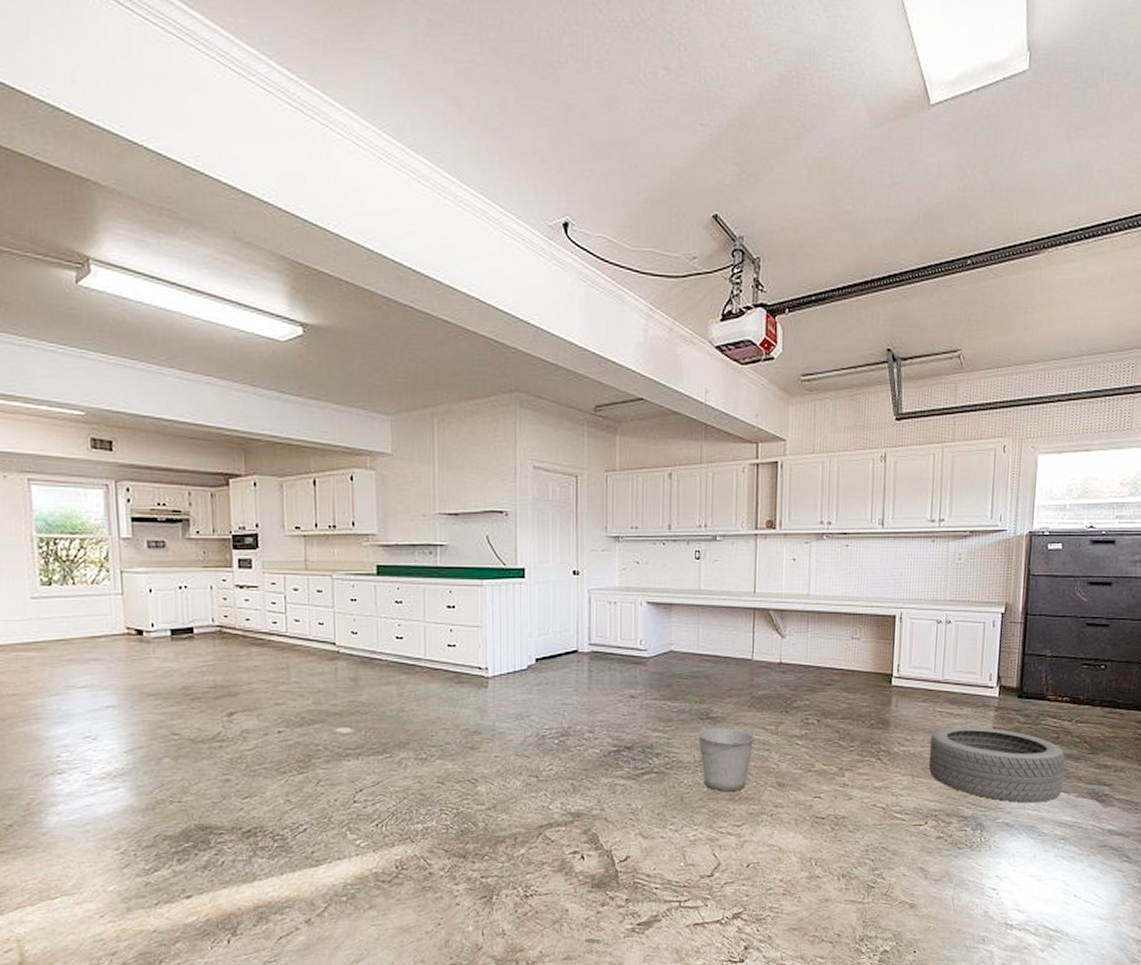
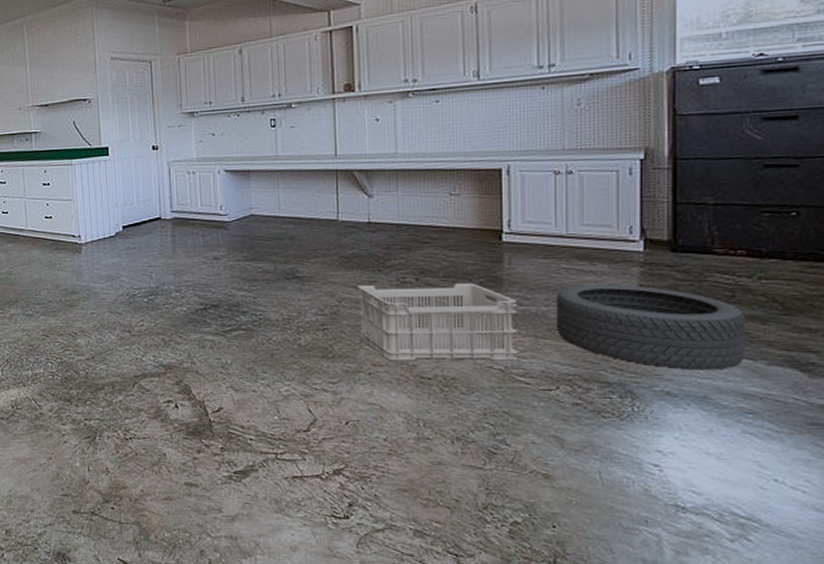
bucket: present [698,725,755,792] -> none [285,284,346,350]
plastic crate: none [764,724,900,802] -> present [357,282,518,361]

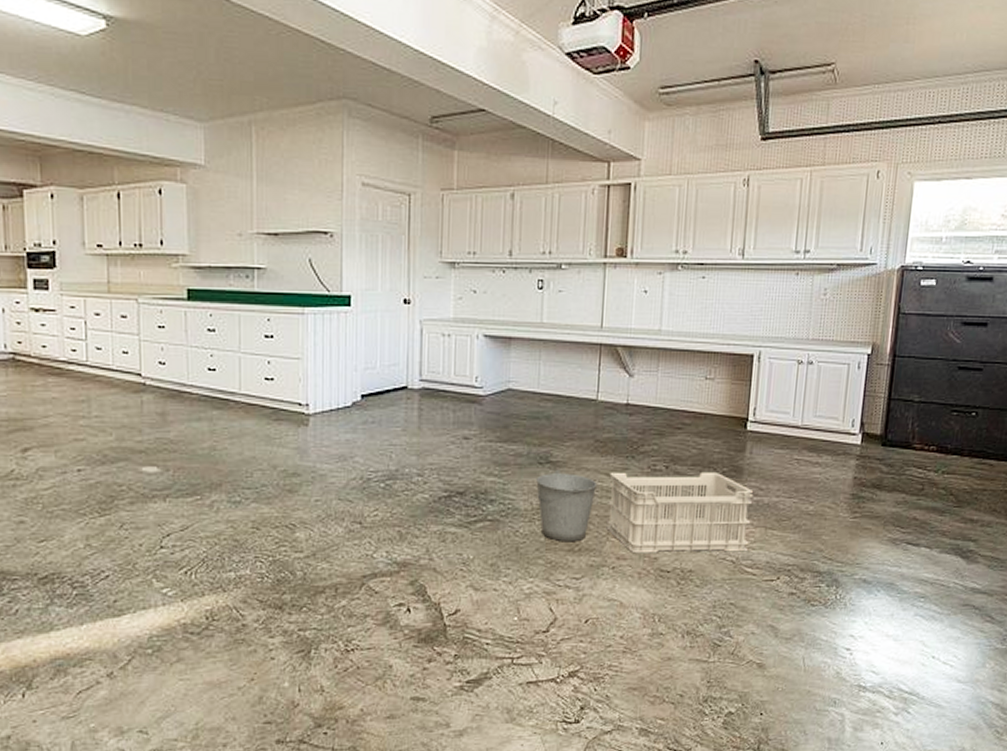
bucket: none [285,284,346,350] -> present [536,470,598,542]
car tire: present [555,284,746,370] -> none [784,475,930,558]

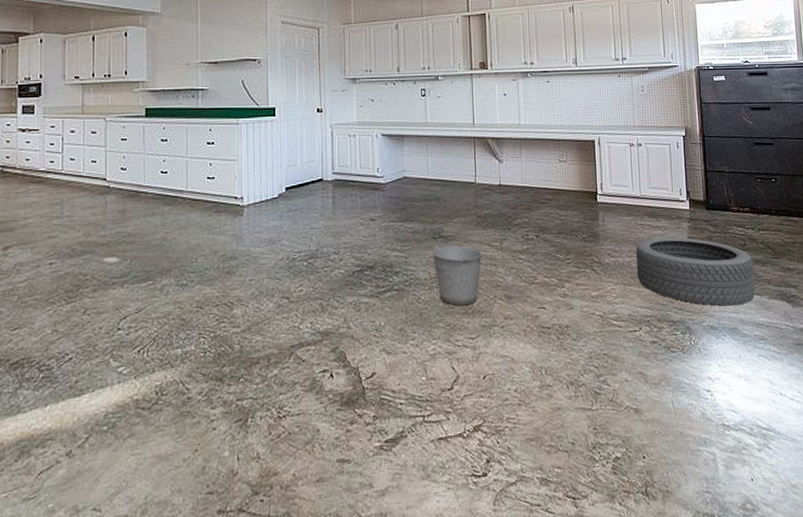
plastic crate: present [606,471,754,554] -> none [491,238,613,313]
car tire: none [784,475,930,558] -> present [635,236,756,306]

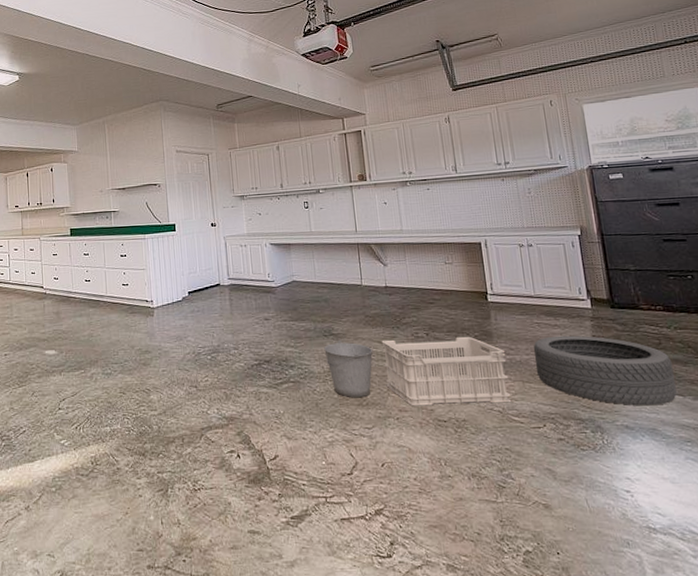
plastic crate: none [491,238,613,313] -> present [381,336,512,406]

